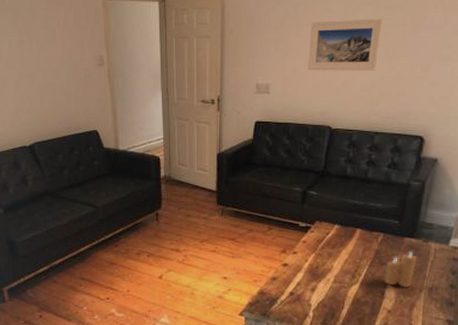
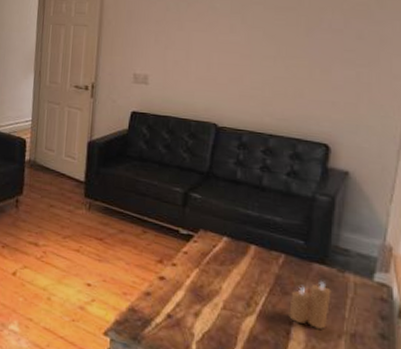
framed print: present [308,18,383,71] -> none [190,17,273,69]

